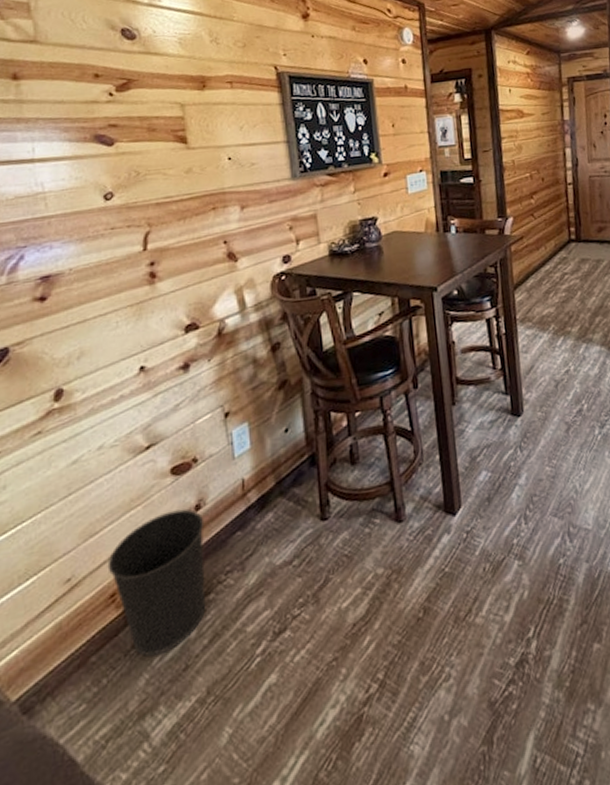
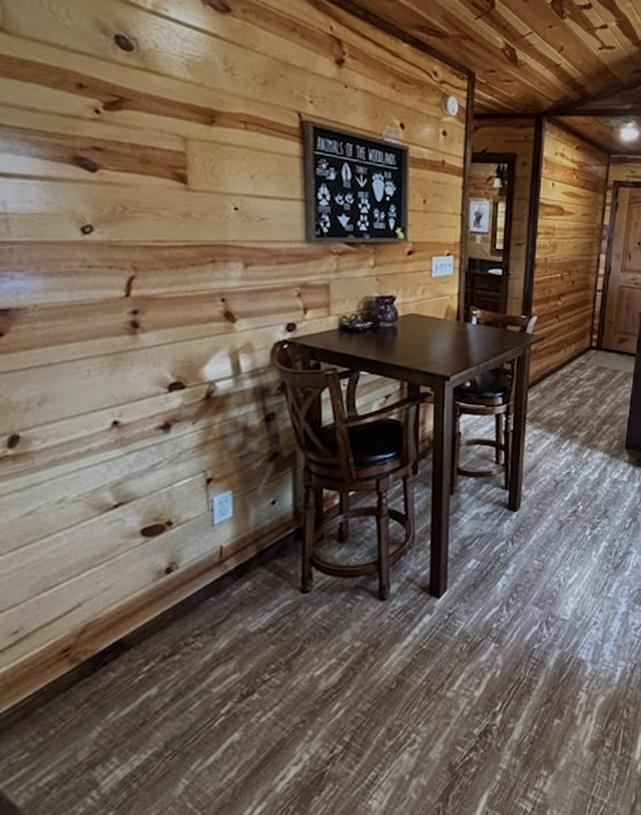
wastebasket: present [107,508,206,657] -> none [62,571,175,711]

